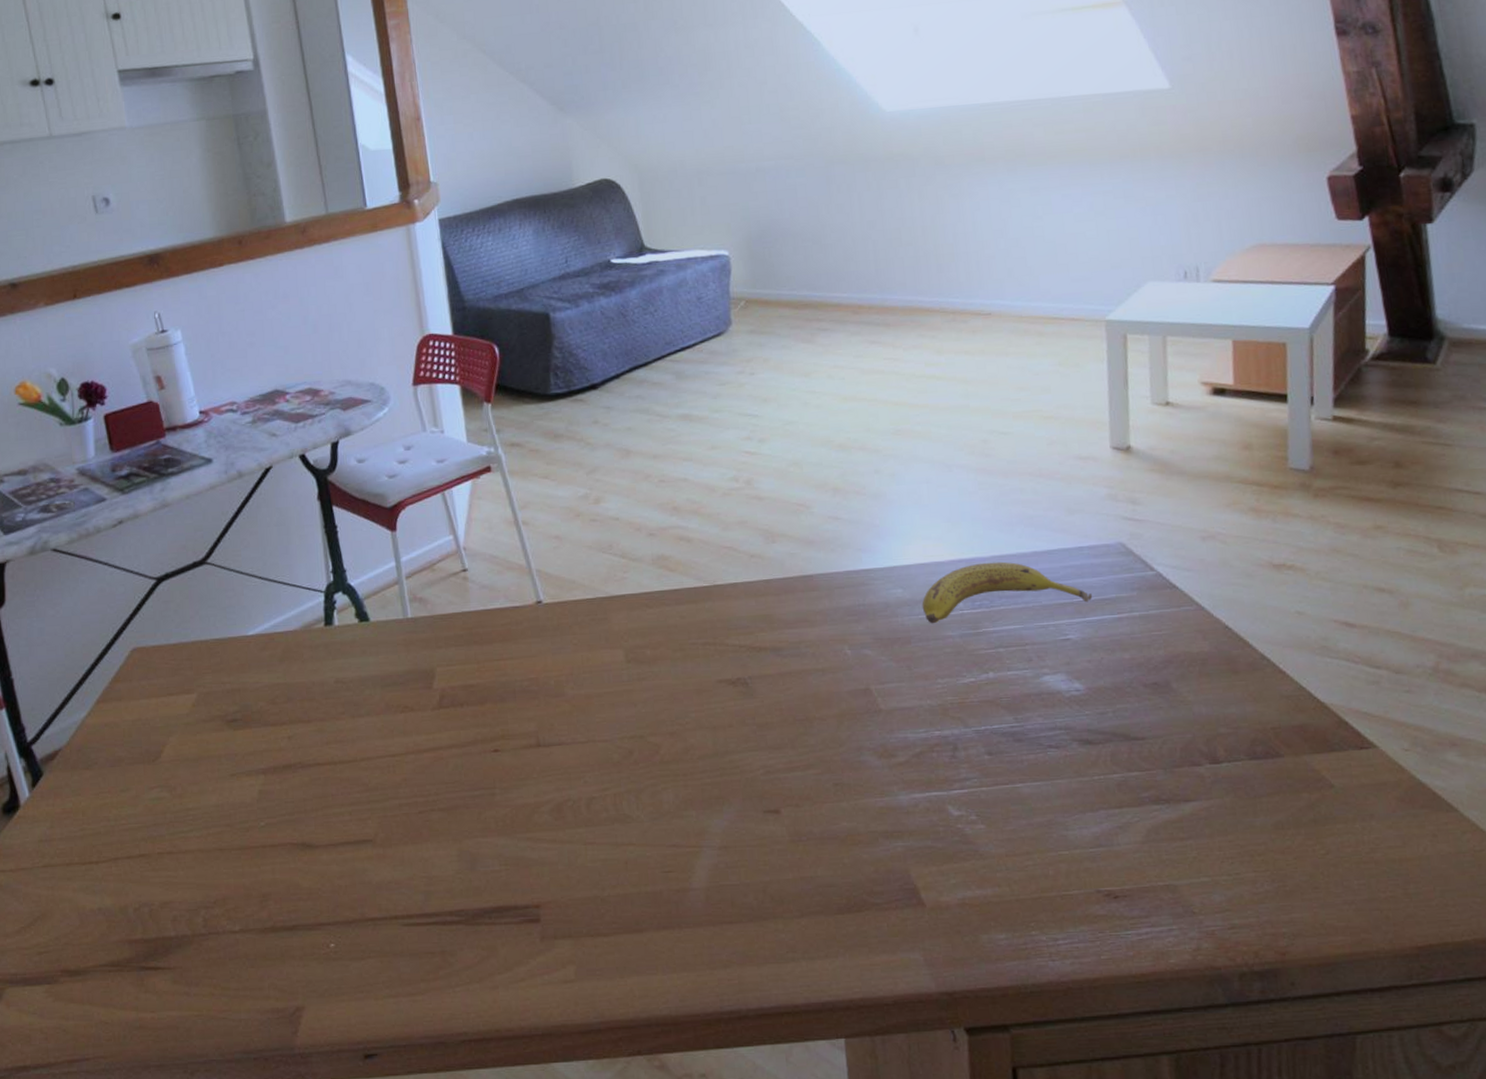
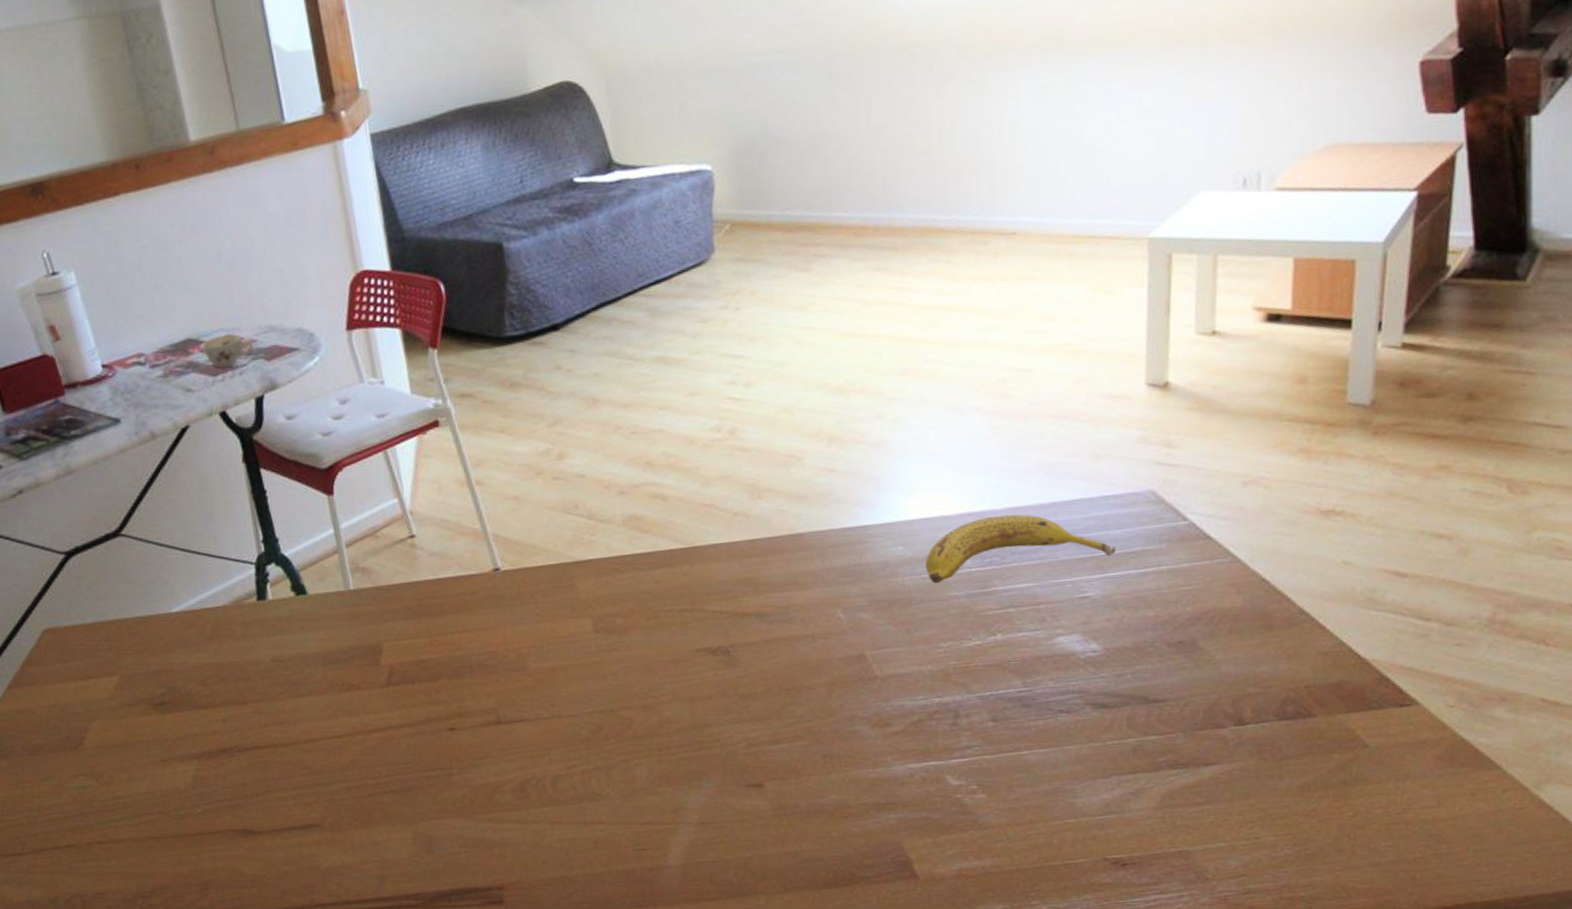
teacup: none [286,387,331,417] -> present [200,334,253,369]

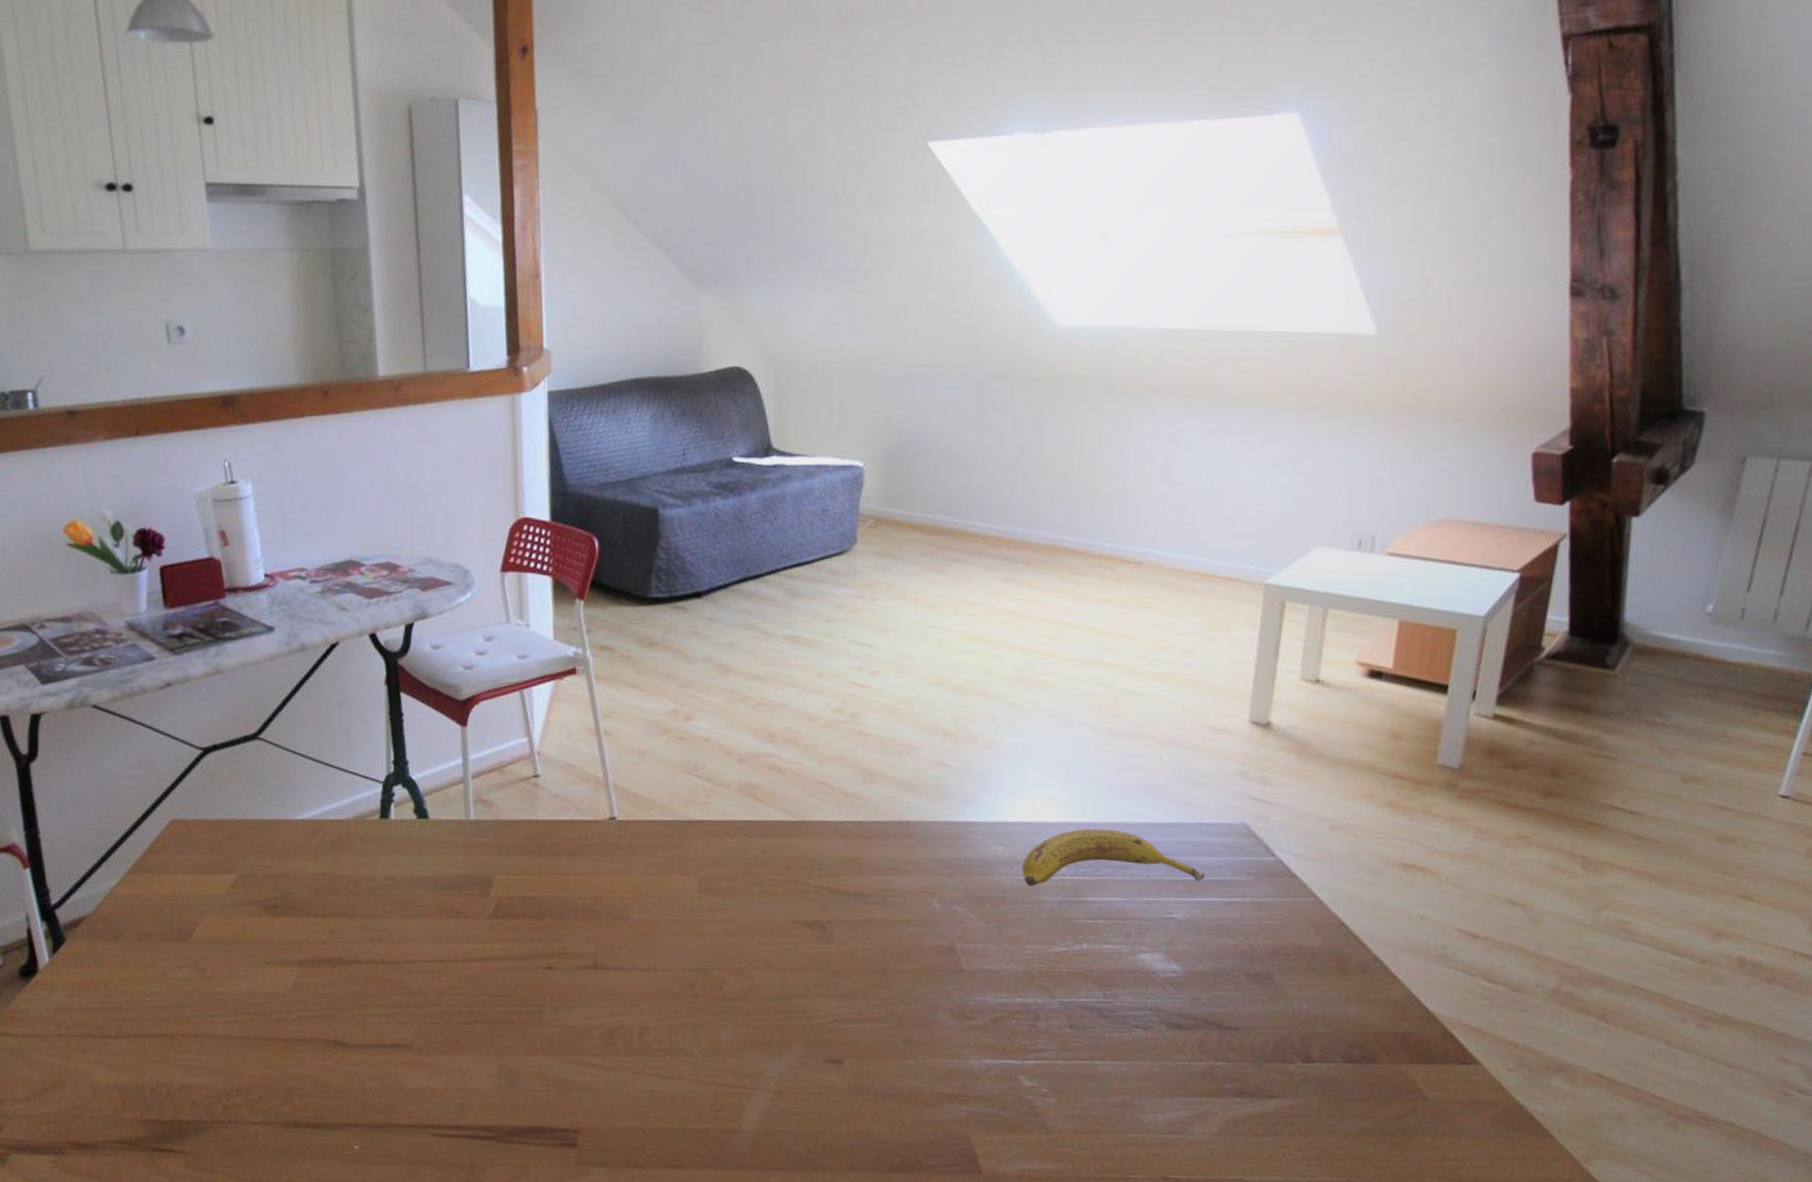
teacup: present [200,334,253,369] -> none [360,561,410,592]

